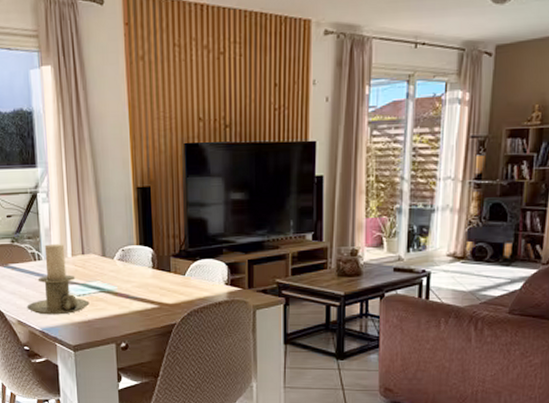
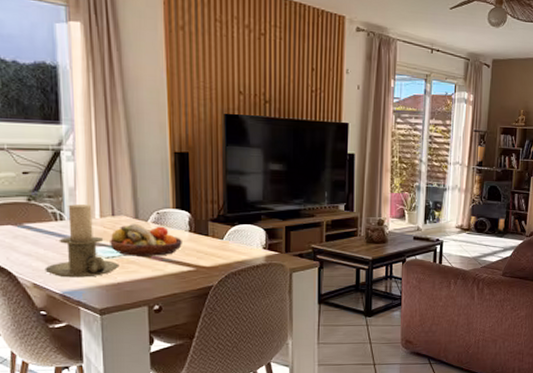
fruit bowl: none [81,261,146,294] -> present [110,223,182,256]

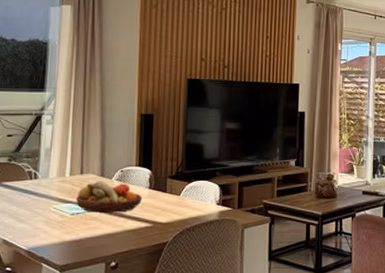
candle holder: present [44,204,120,278] -> none [15,164,83,234]

